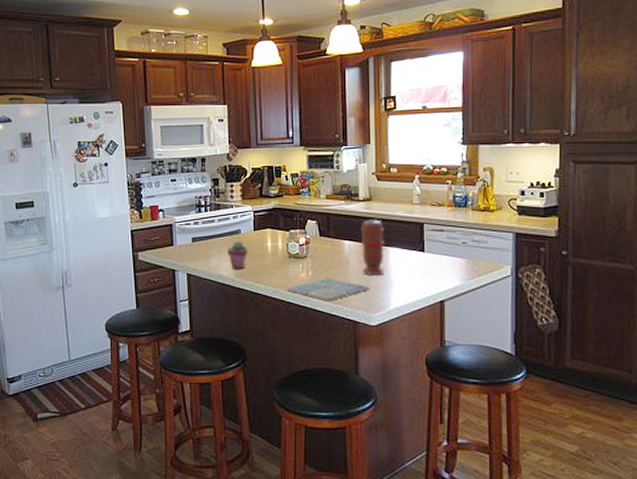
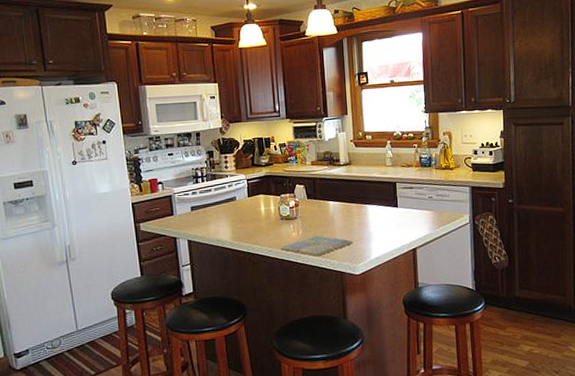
potted succulent: present [227,240,248,269] -> none [225,206,244,233]
spice grinder: present [361,219,385,276] -> none [343,181,365,231]

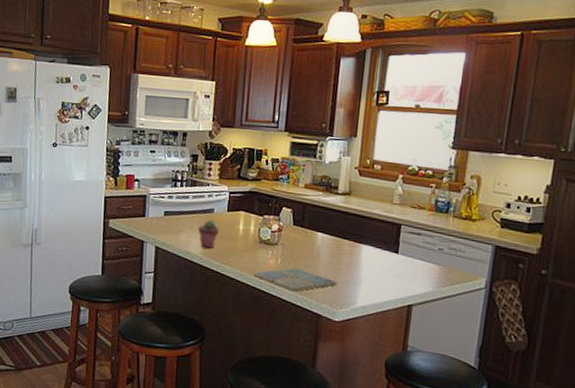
potted succulent: none [225,206,244,233] -> present [198,219,219,249]

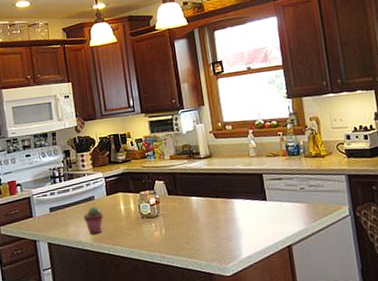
drink coaster: present [253,267,337,292] -> none [143,234,220,257]

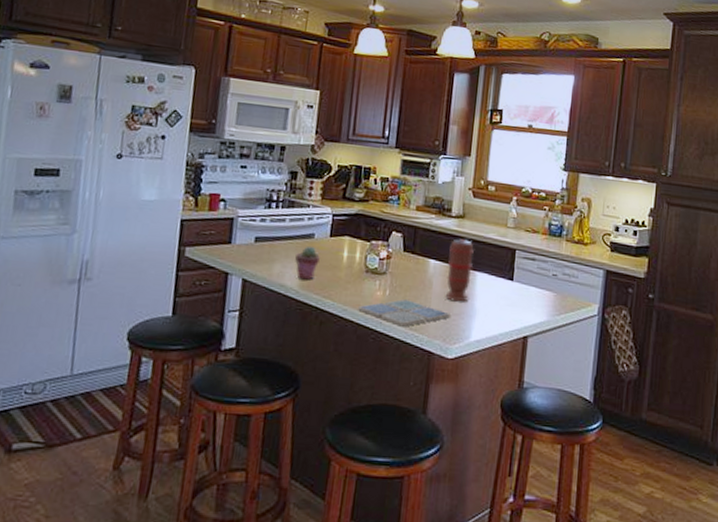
drink coaster: none [143,234,220,257] -> present [358,299,450,327]
spice grinder: none [205,174,233,228] -> present [445,238,474,302]

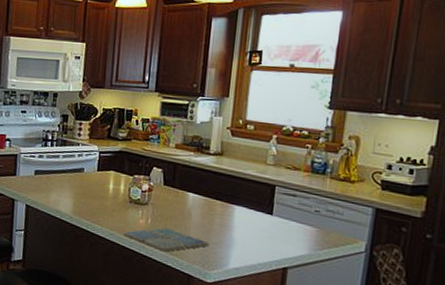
potted succulent: present [295,245,320,280] -> none [68,178,89,208]
spice grinder: present [445,238,474,302] -> none [203,174,232,233]

